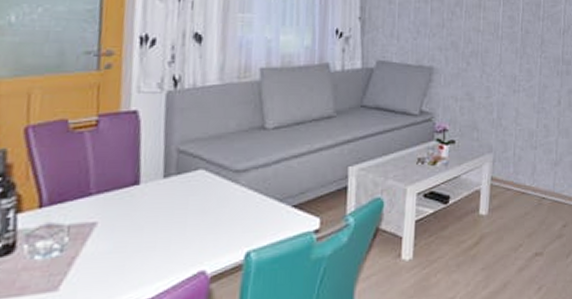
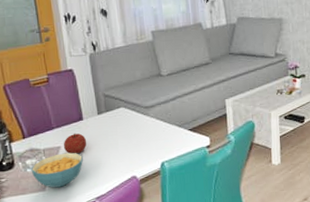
cereal bowl: none [41,232,129,287] -> present [31,152,83,188]
fruit: none [102,202,140,235] -> present [64,133,87,155]

